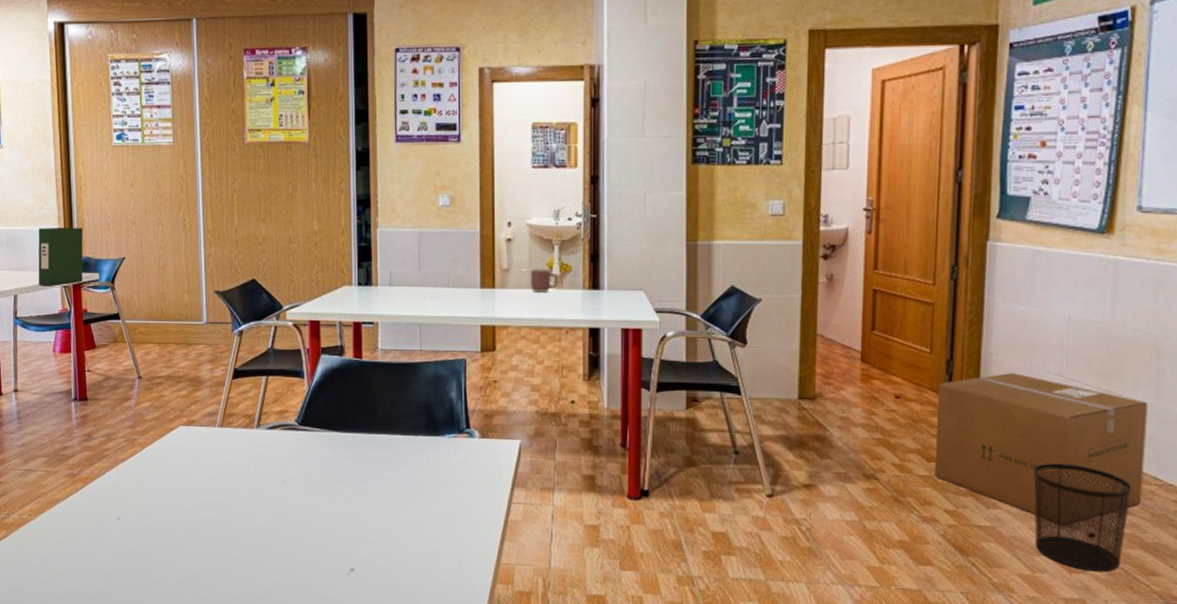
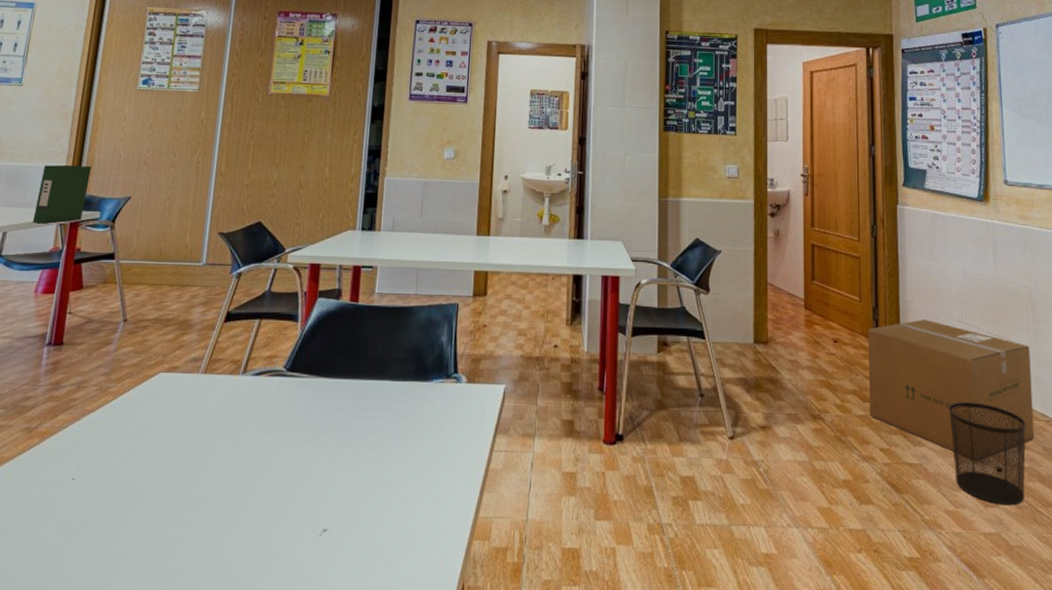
mug: present [530,268,558,292] -> none [522,218,547,241]

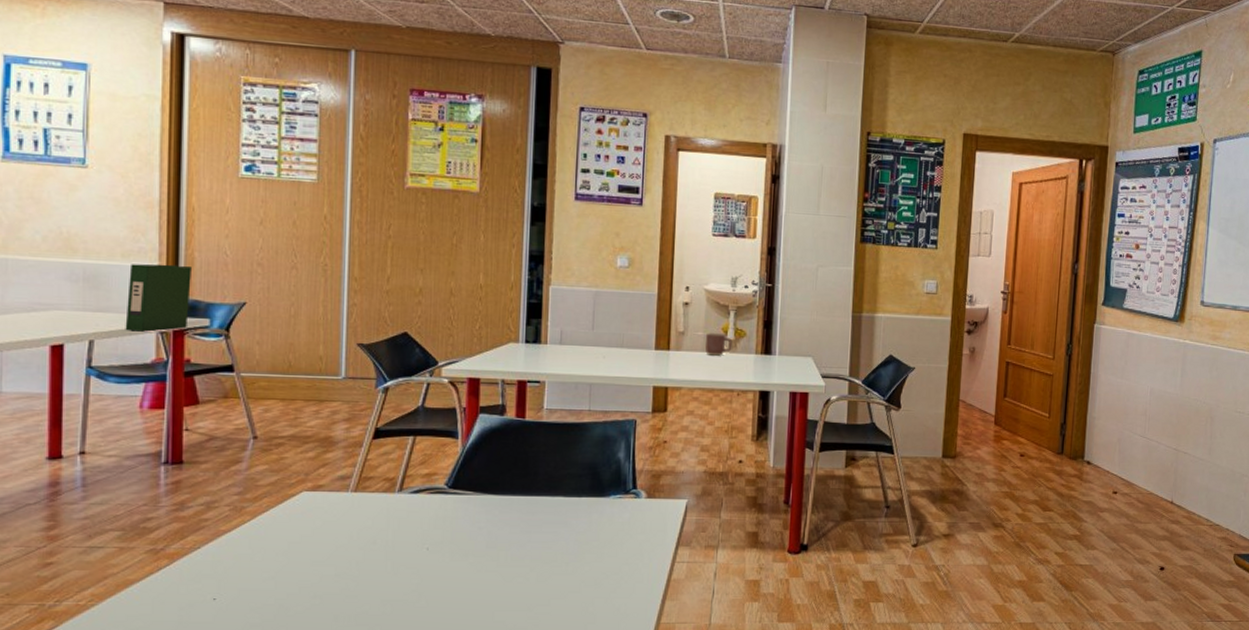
mug: none [522,218,547,241] -> present [704,332,733,356]
box: present [868,319,1035,461] -> none [1048,435,1204,561]
waste bin: present [948,401,1027,506] -> none [1121,509,1192,599]

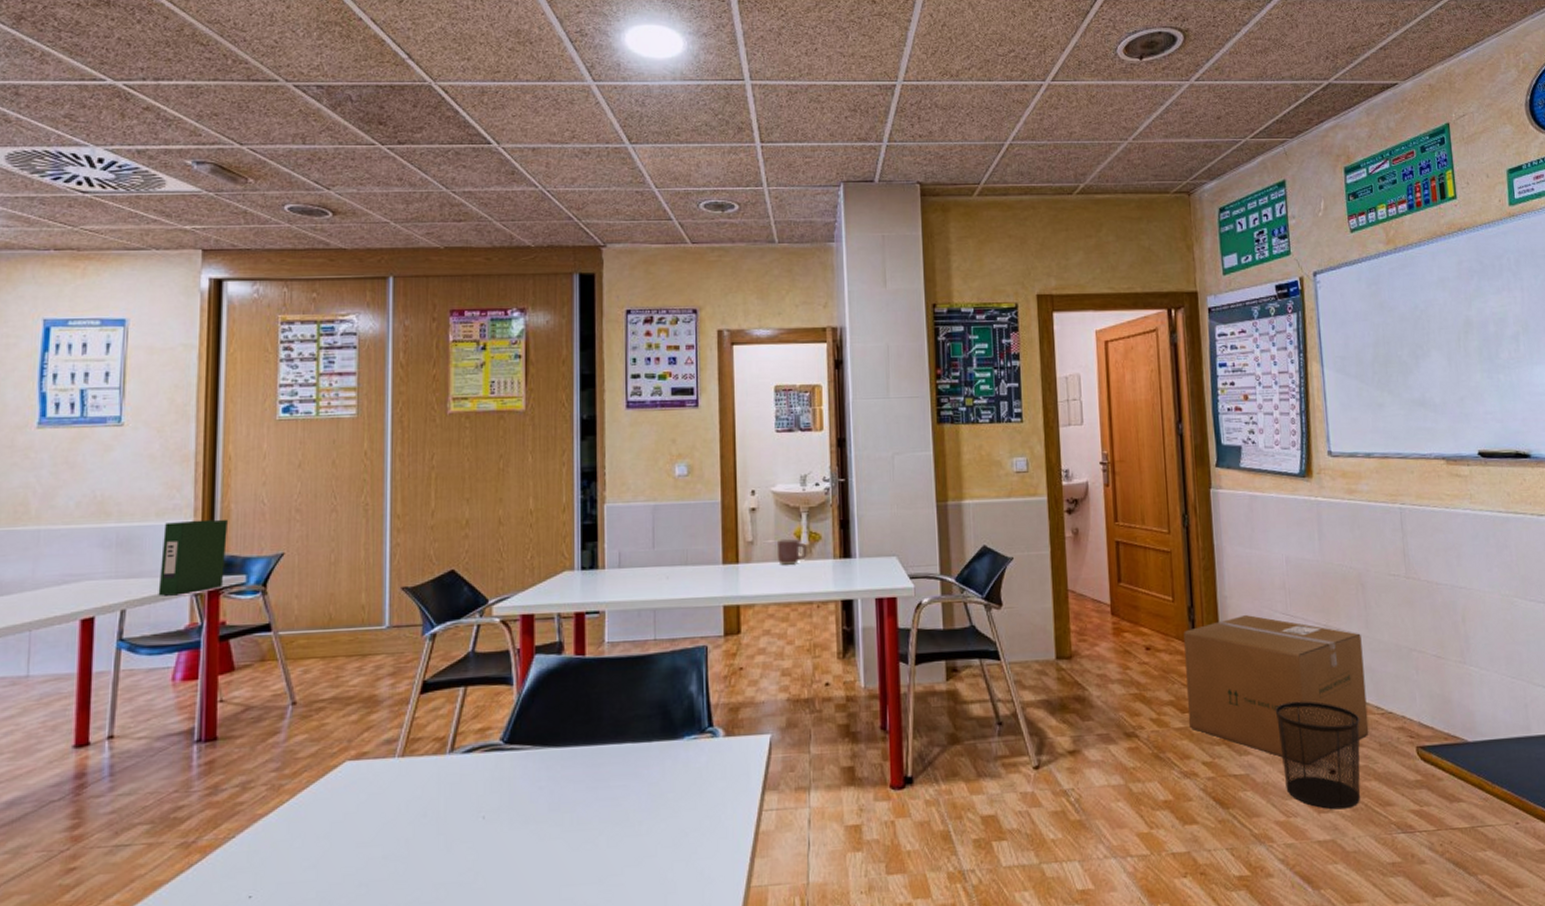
box: none [1048,435,1204,561] -> present [1184,615,1369,765]
waste bin: none [1121,509,1192,599] -> present [1275,701,1360,810]

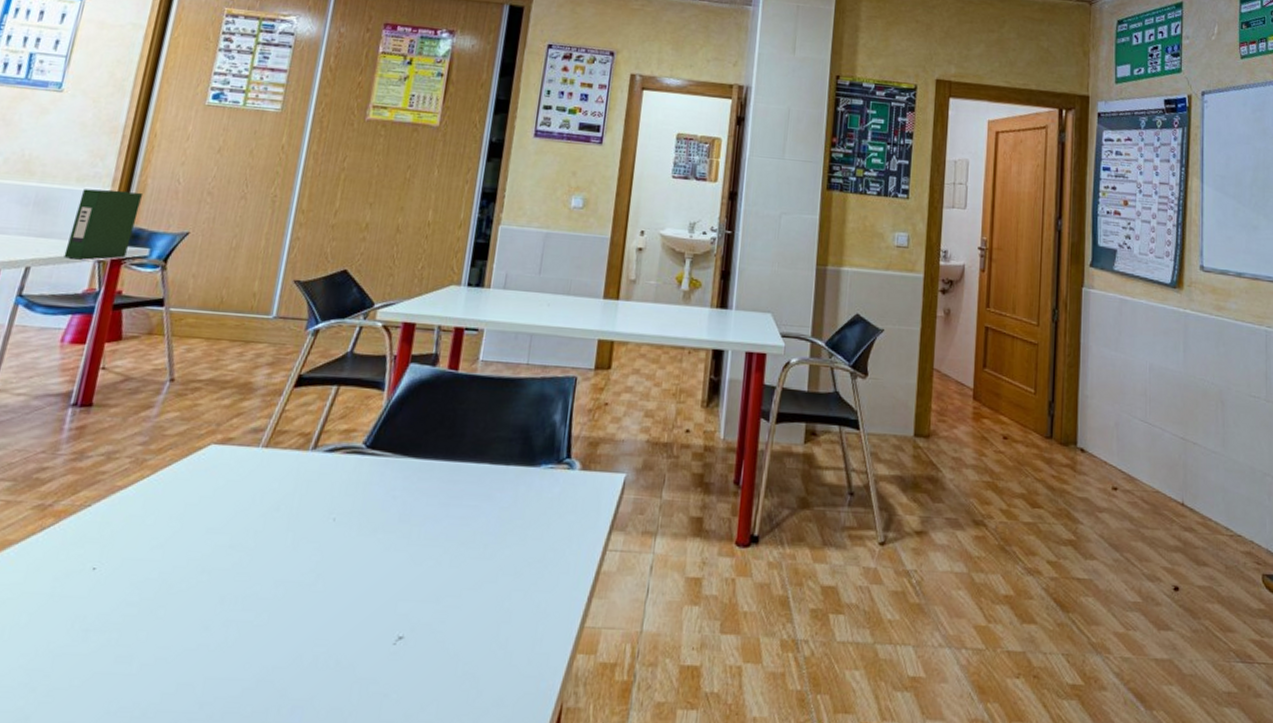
mug: present [776,538,807,565] -> none [656,281,687,308]
box: present [1184,615,1369,765] -> none [1037,417,1217,578]
waste bin: present [1275,701,1360,810] -> none [1124,511,1208,629]

